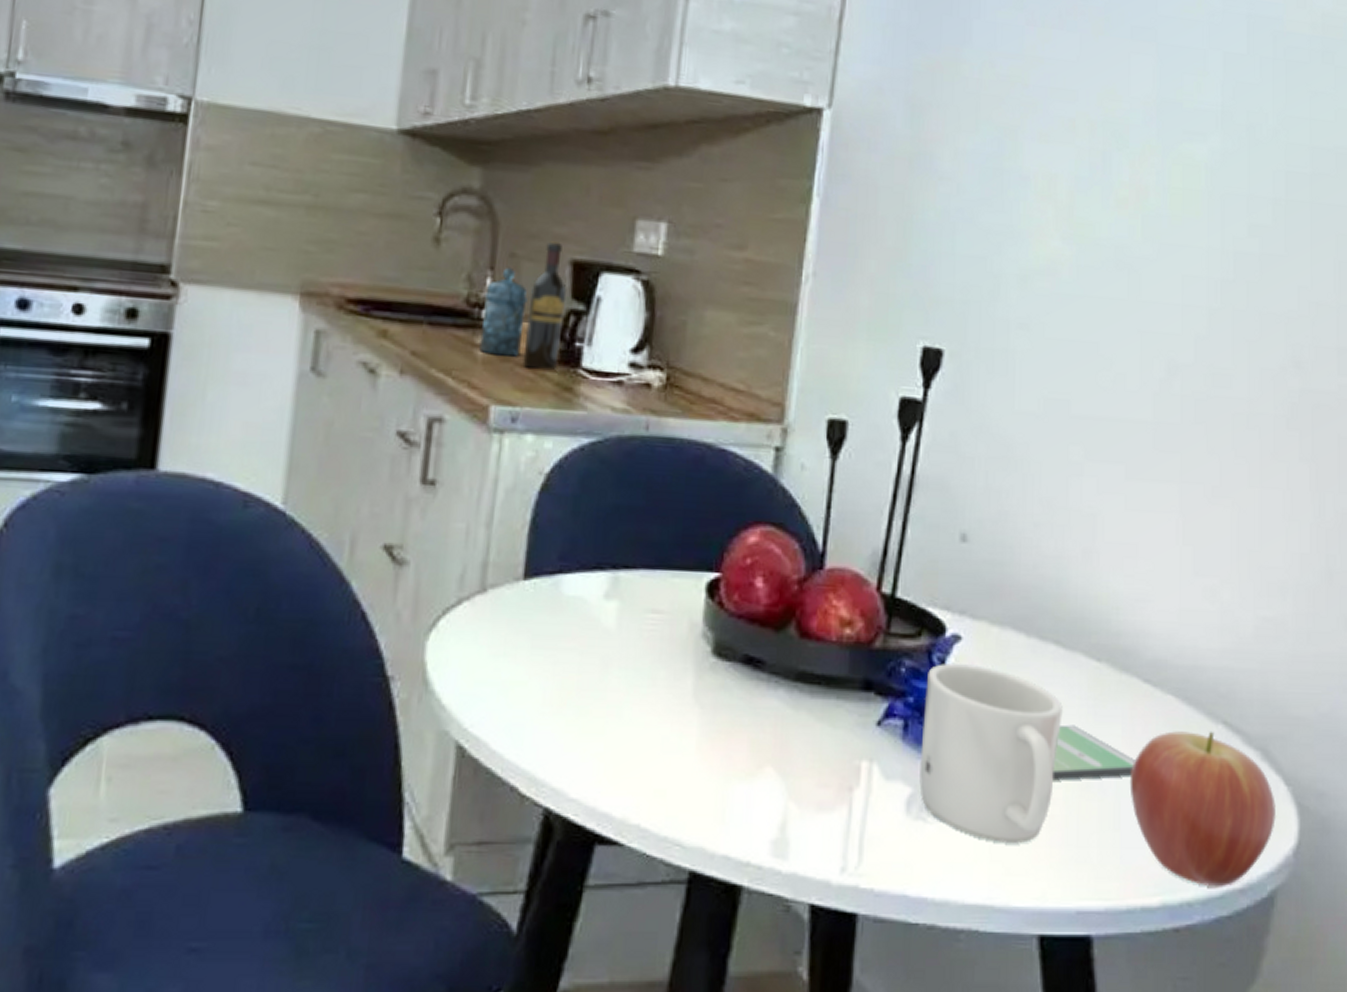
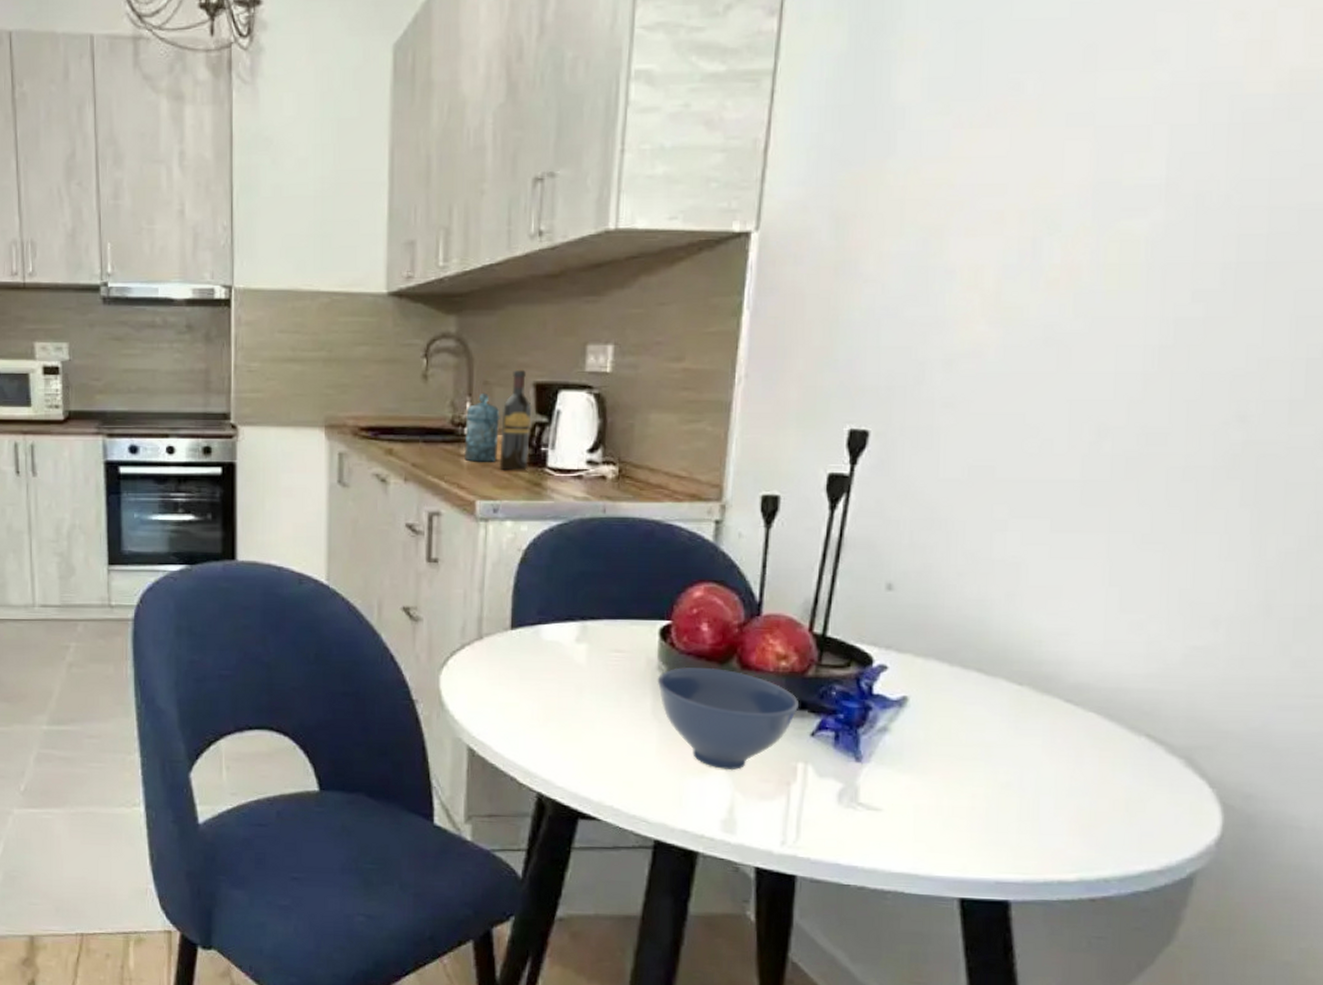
bowl: none [700,633,865,773] -> present [657,666,800,771]
mug: present [919,663,1063,843] -> none [850,688,984,828]
smartphone: present [1053,724,1135,780] -> none [974,736,1055,780]
fruit: present [1129,731,1277,887] -> none [1049,742,1200,868]

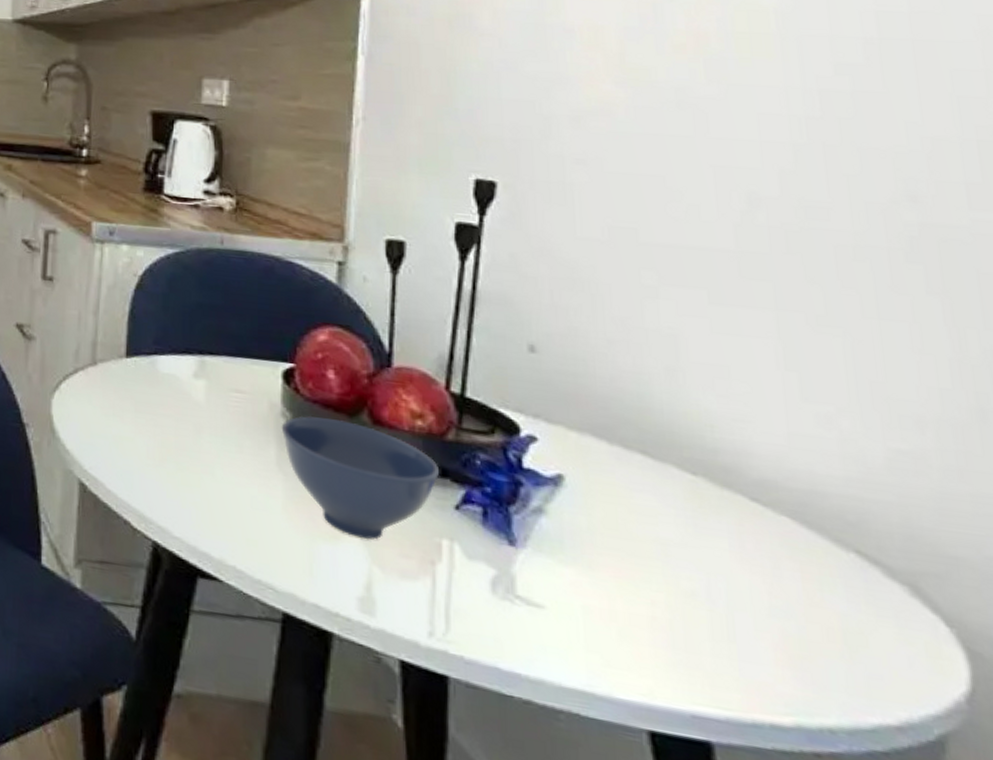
canister: present [463,392,500,462] -> none [80,117,117,185]
wine bottle: present [499,369,532,471] -> none [116,97,149,196]

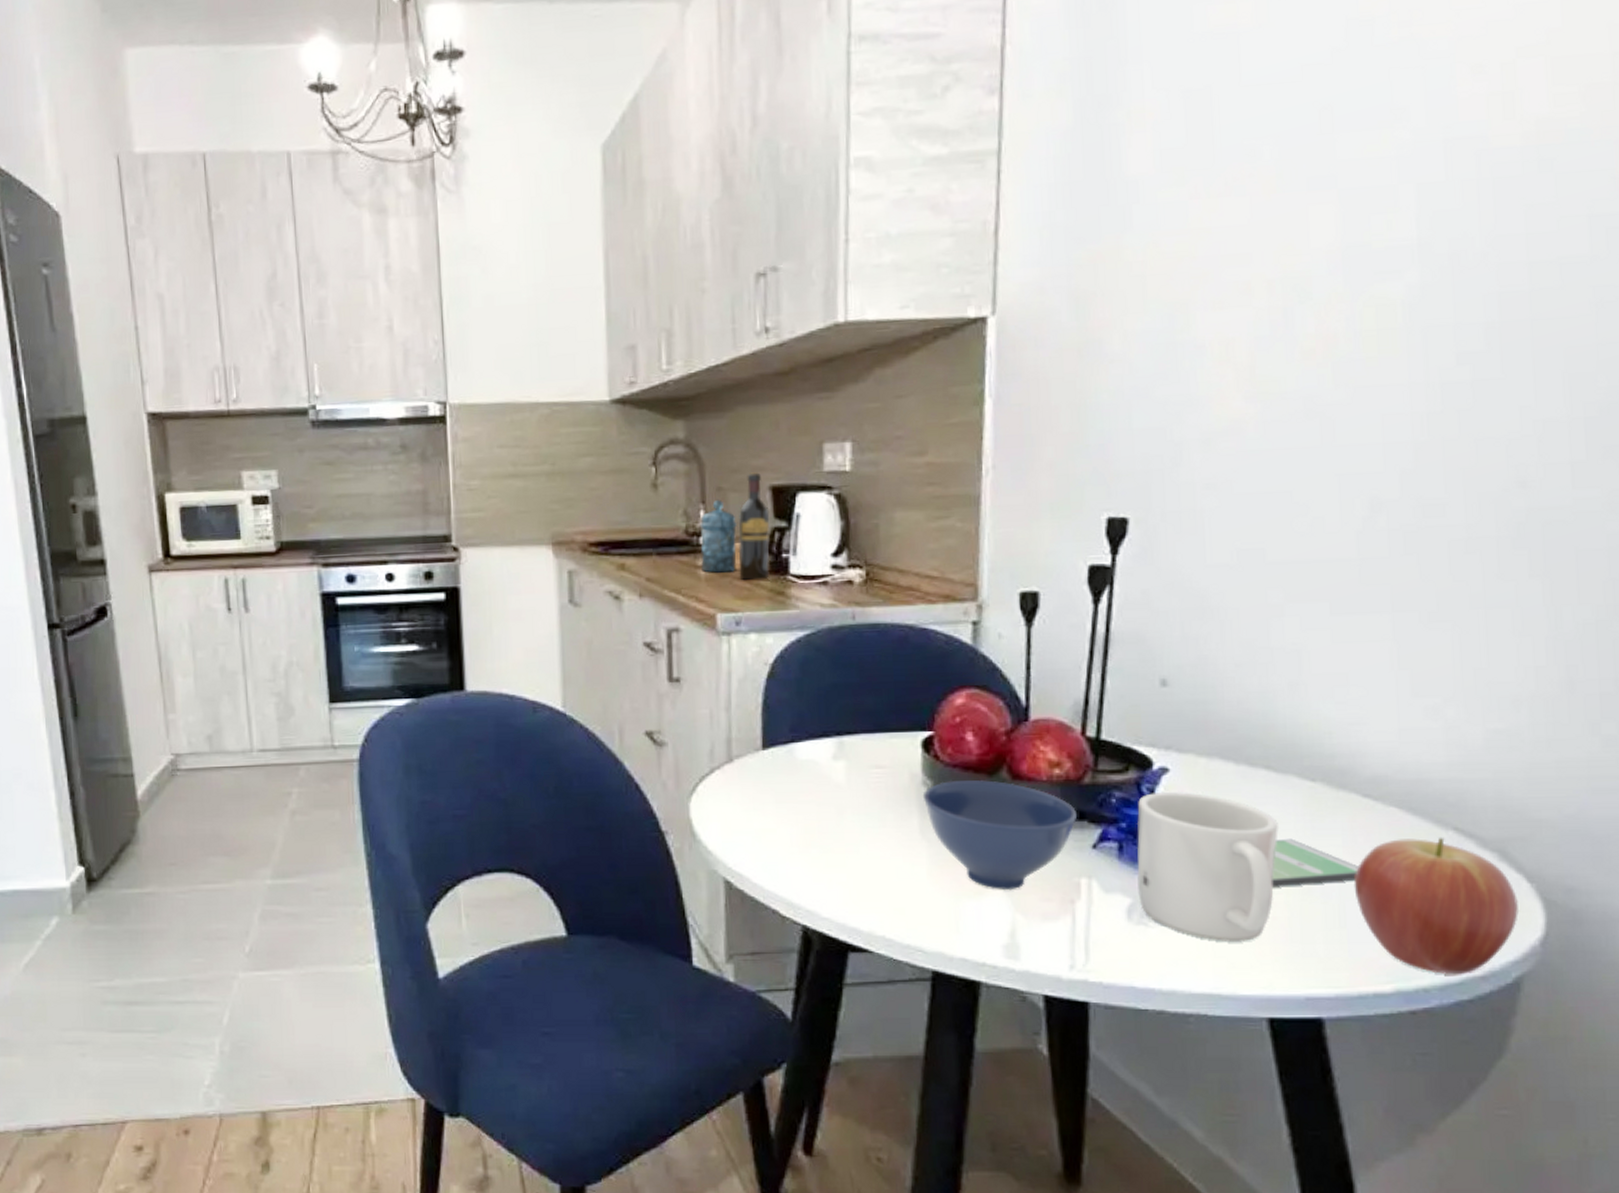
canister: none [80,117,117,185] -> present [699,499,737,573]
wine bottle: none [116,97,149,196] -> present [738,472,770,581]
mug: none [502,460,657,639] -> present [1137,792,1279,941]
smartphone: none [650,532,748,591] -> present [1271,838,1359,886]
fruit: none [743,552,939,721] -> present [1353,837,1520,975]

